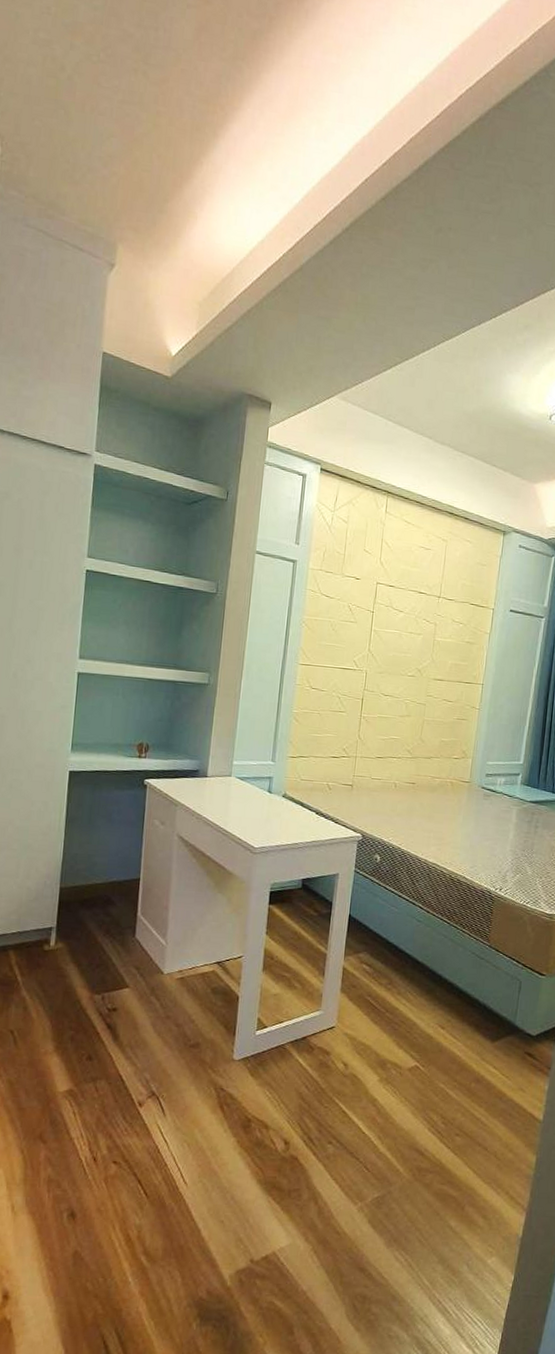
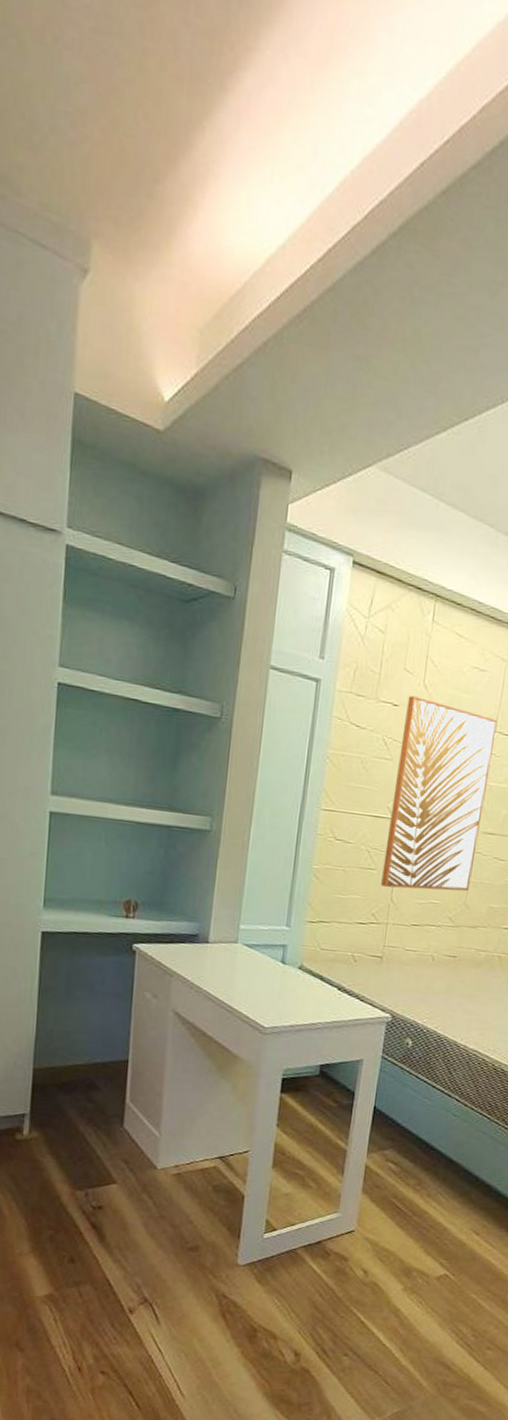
wall art: none [350,570,442,728] -> present [381,695,498,892]

